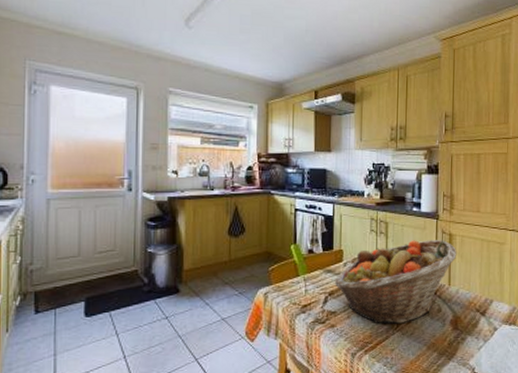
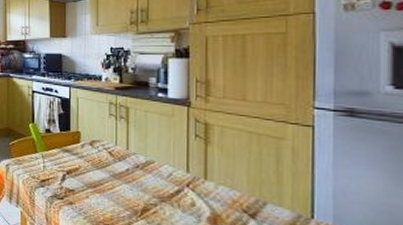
fruit basket: present [335,240,457,325] -> none [73,127,215,212]

